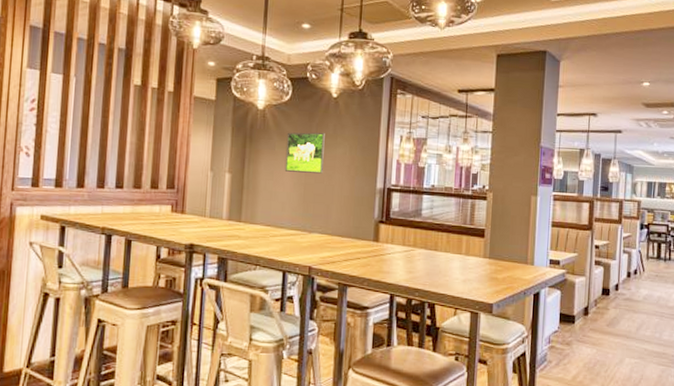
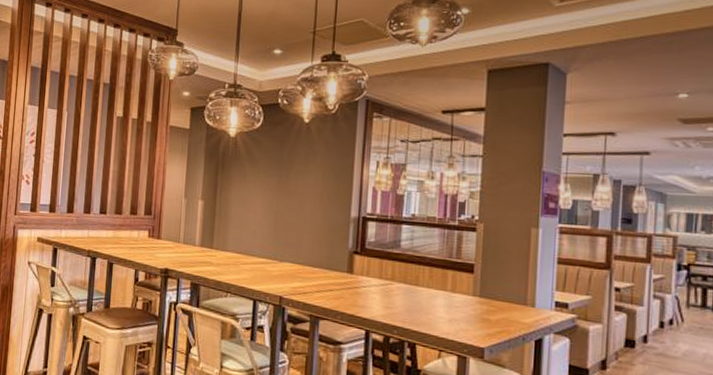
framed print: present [284,132,325,174] -> none [255,158,297,201]

